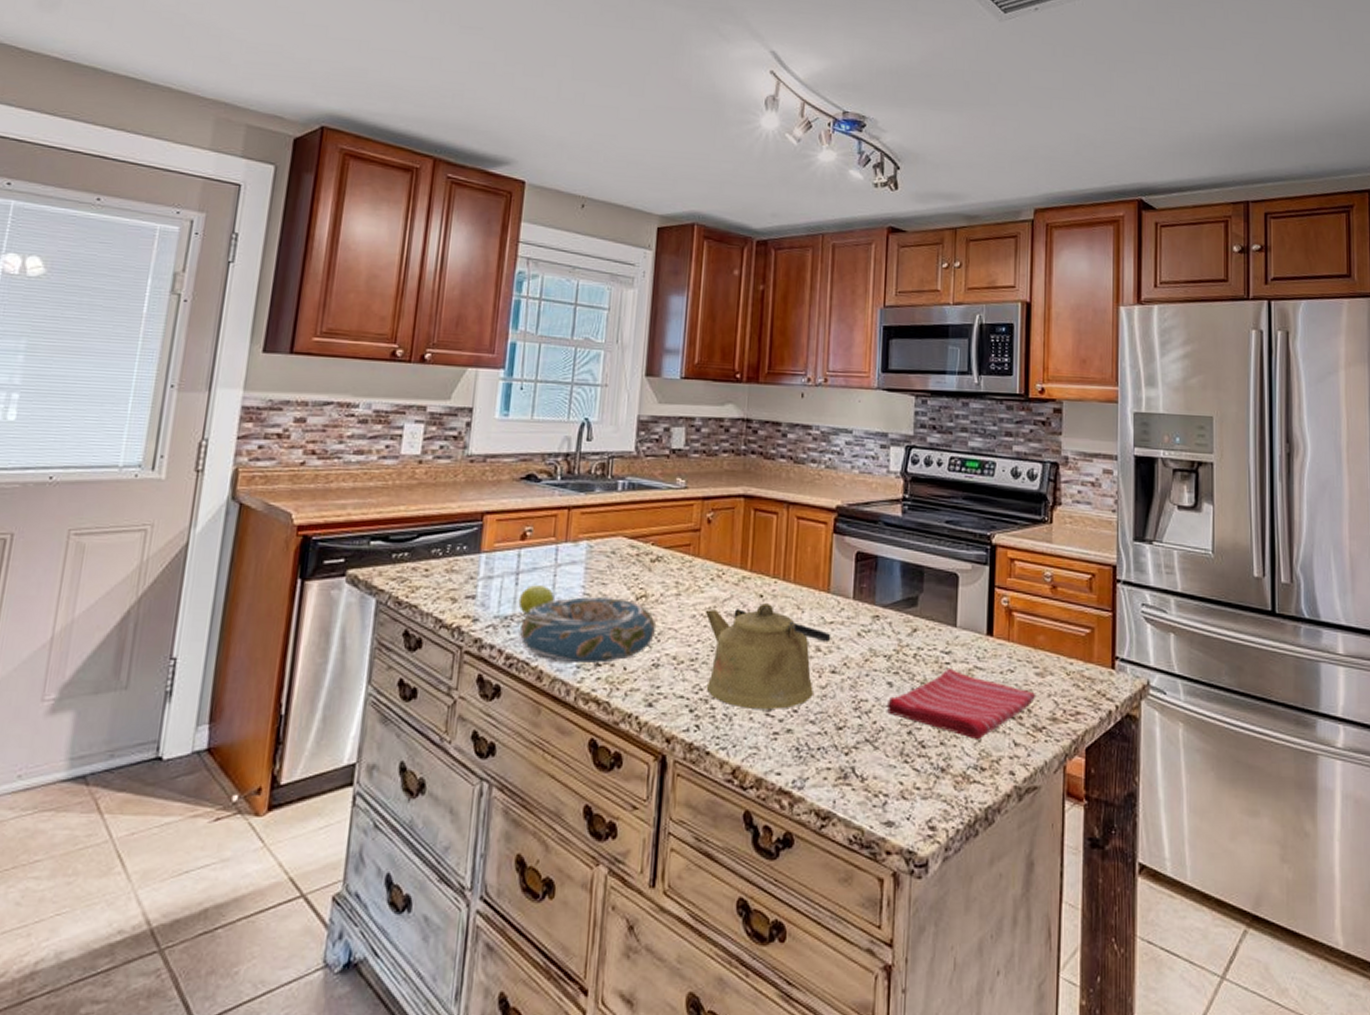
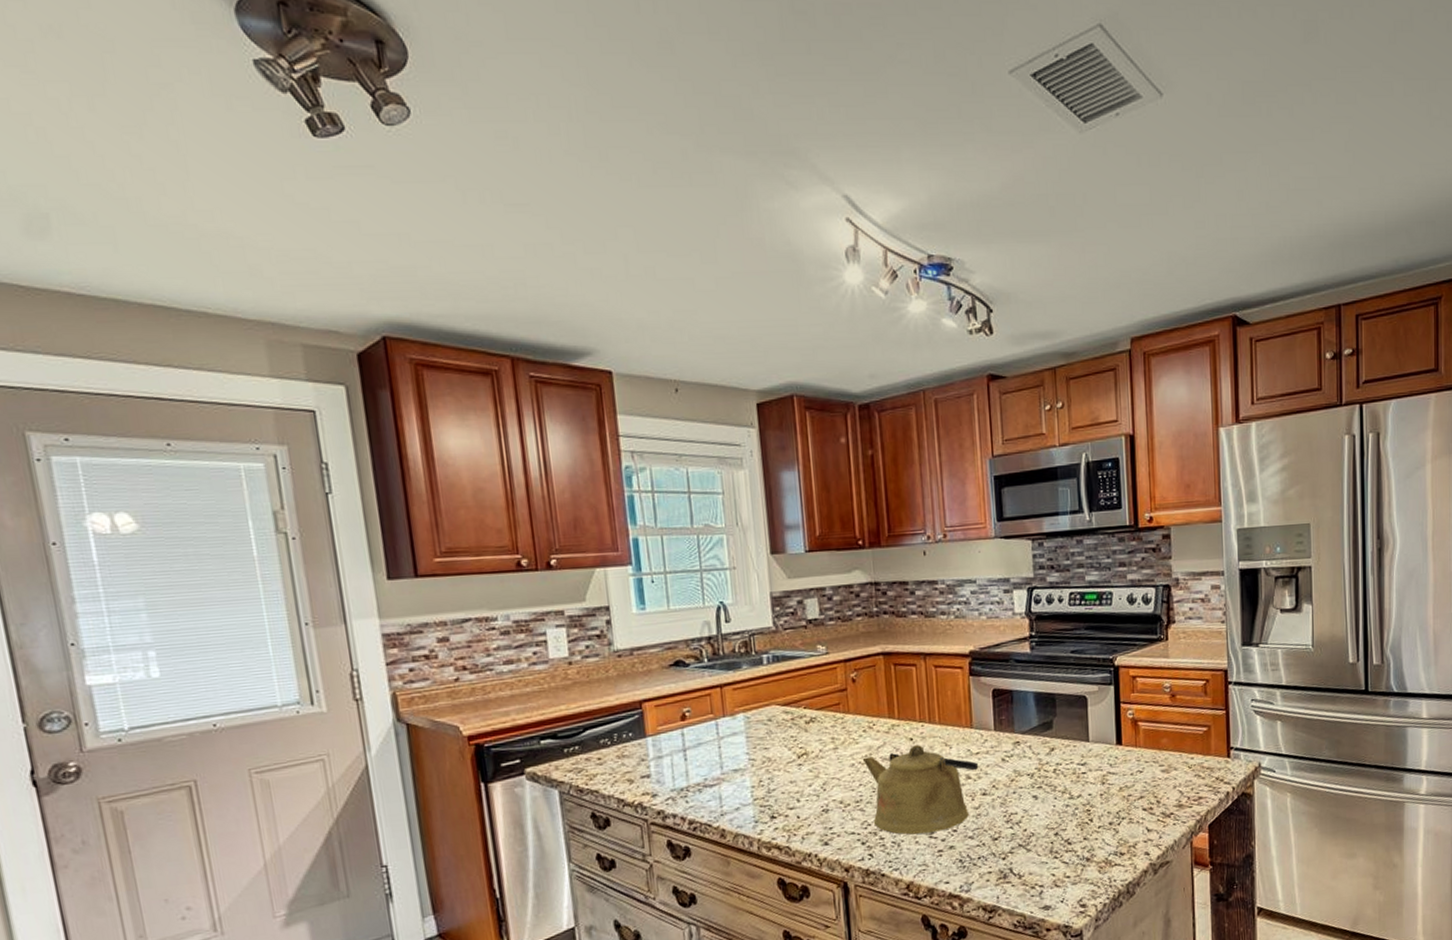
fruit: present [518,585,555,614] -> none [690,757,723,784]
decorative bowl: present [518,596,657,666] -> none [696,758,821,821]
dish towel: present [886,667,1036,739] -> none [1034,776,1164,831]

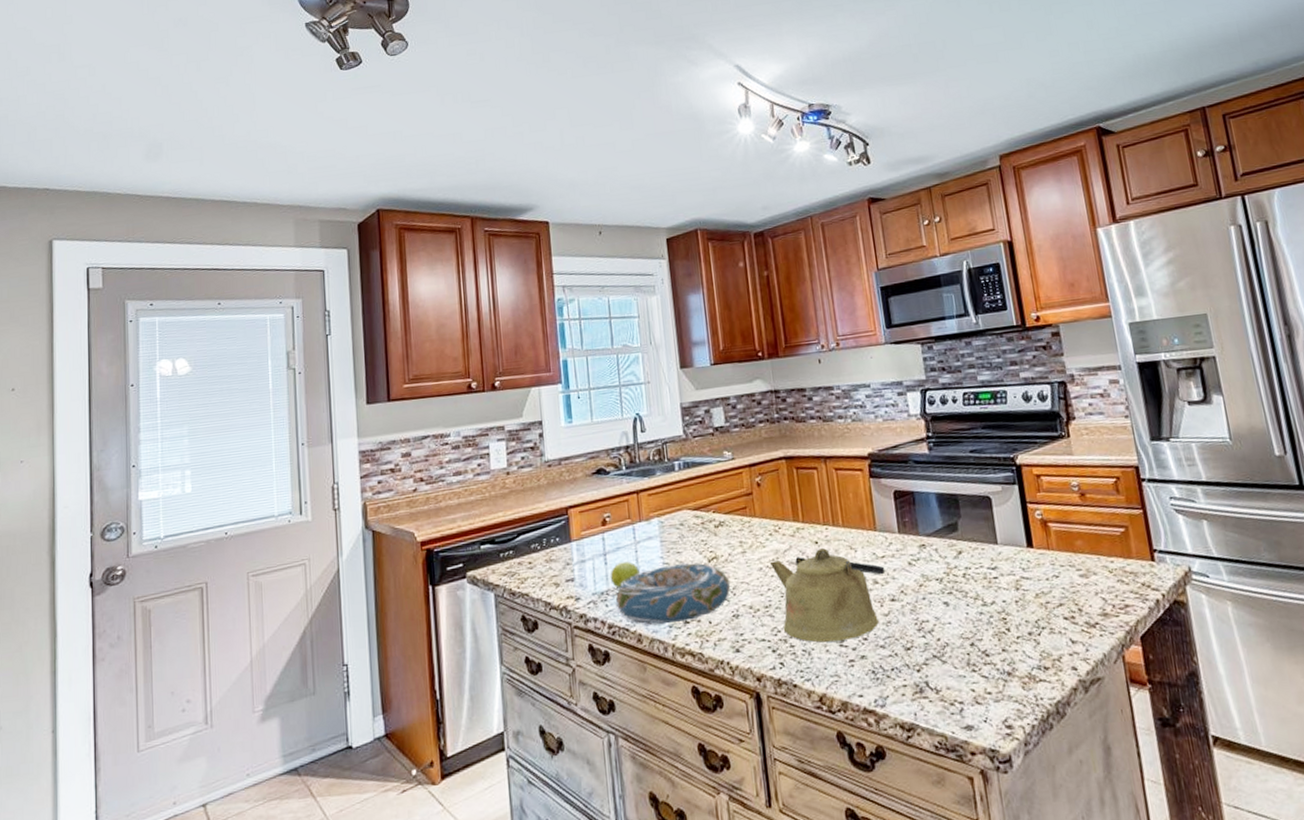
fruit: none [690,757,723,784] -> present [610,561,640,588]
decorative bowl: none [696,758,821,821] -> present [615,562,731,626]

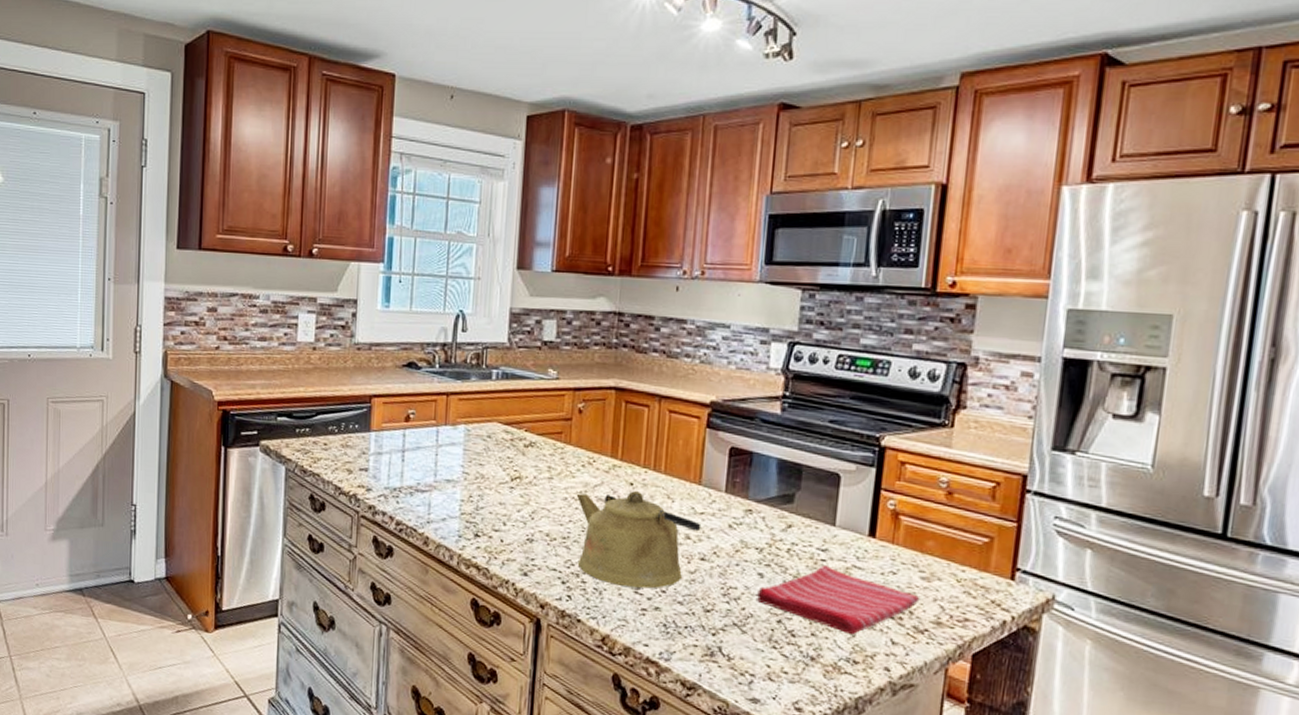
fruit: present [610,561,640,588] -> none [405,462,437,488]
decorative bowl: present [615,562,731,626] -> none [406,475,531,536]
dish towel: none [946,581,1085,642] -> present [756,564,920,634]

